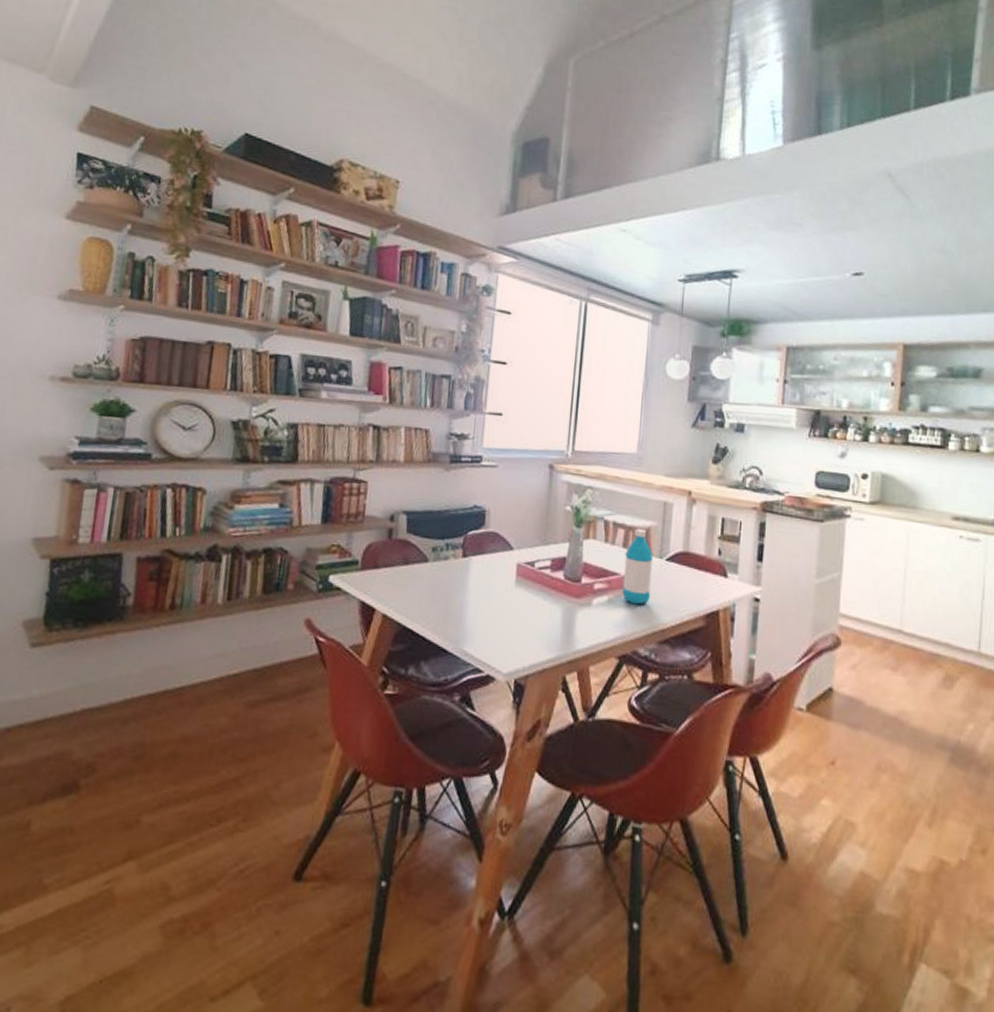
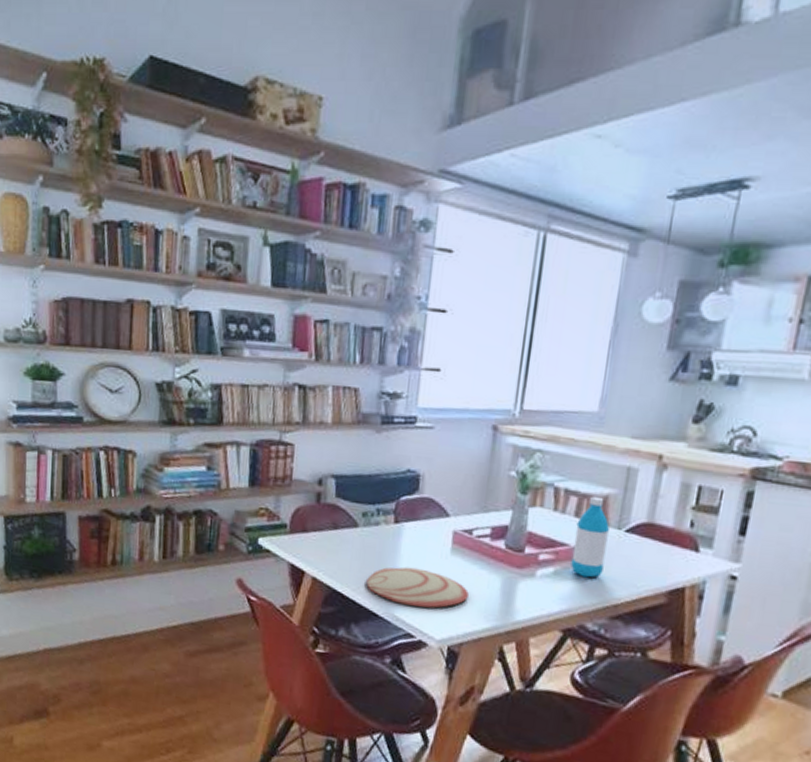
plate: none [436,600,533,641] -> present [366,566,469,609]

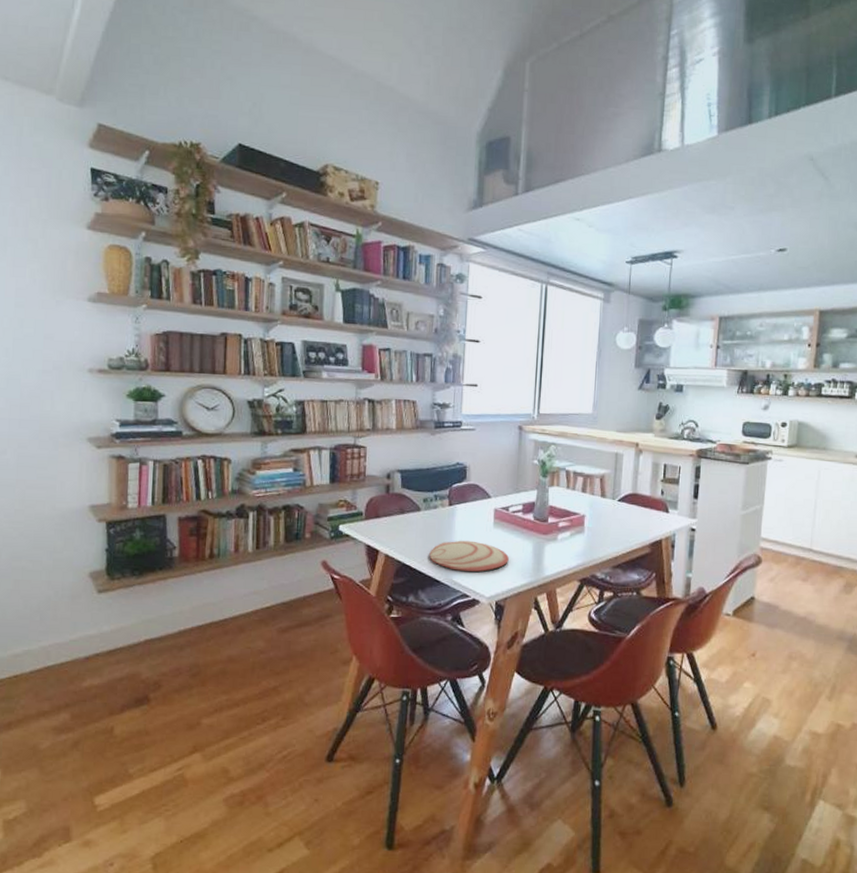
water bottle: present [571,496,609,578] -> none [582,476,607,538]

